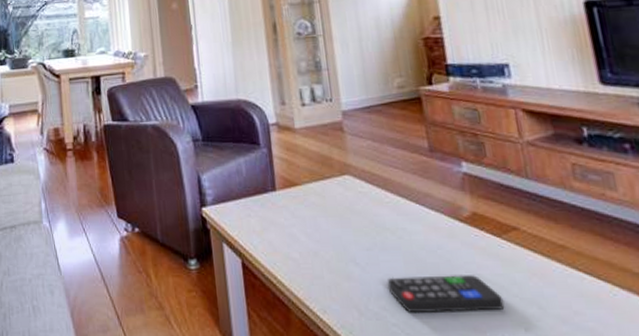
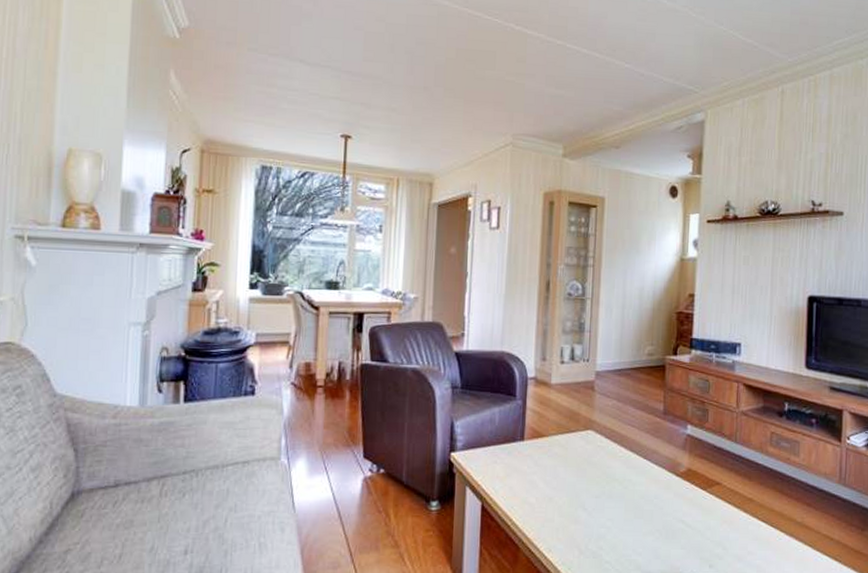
remote control: present [386,275,505,314] -> none [607,521,698,553]

